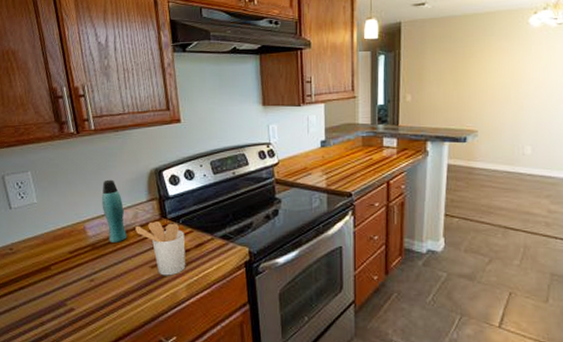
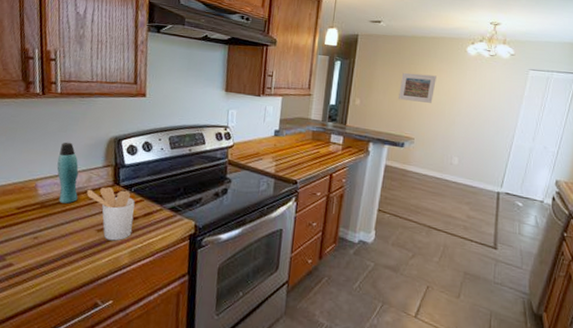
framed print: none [454,56,497,89] -> present [399,73,437,103]

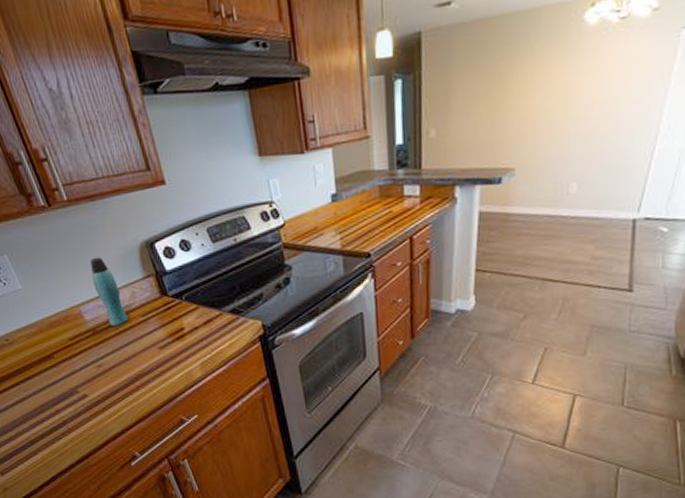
utensil holder: present [87,187,135,241] -> none [135,300,197,356]
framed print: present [399,73,437,103] -> none [488,70,540,118]

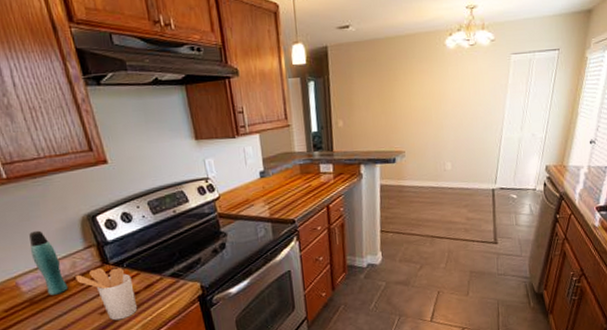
utensil holder: none [135,300,197,356] -> present [76,267,138,321]

